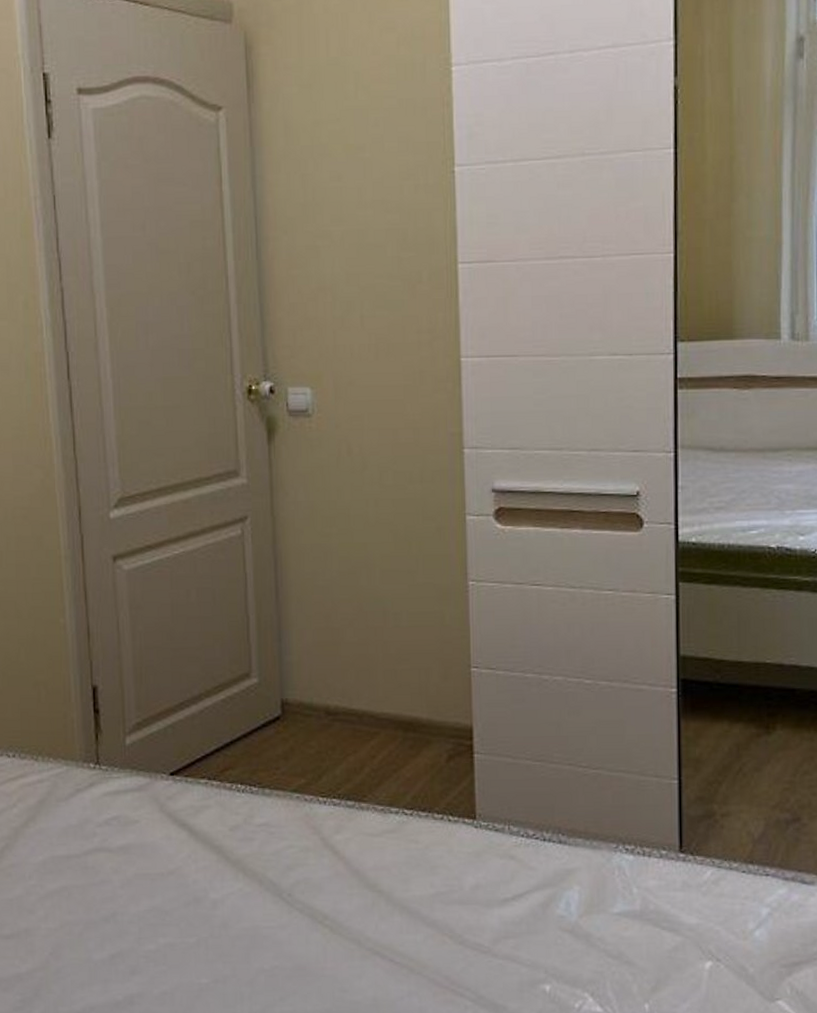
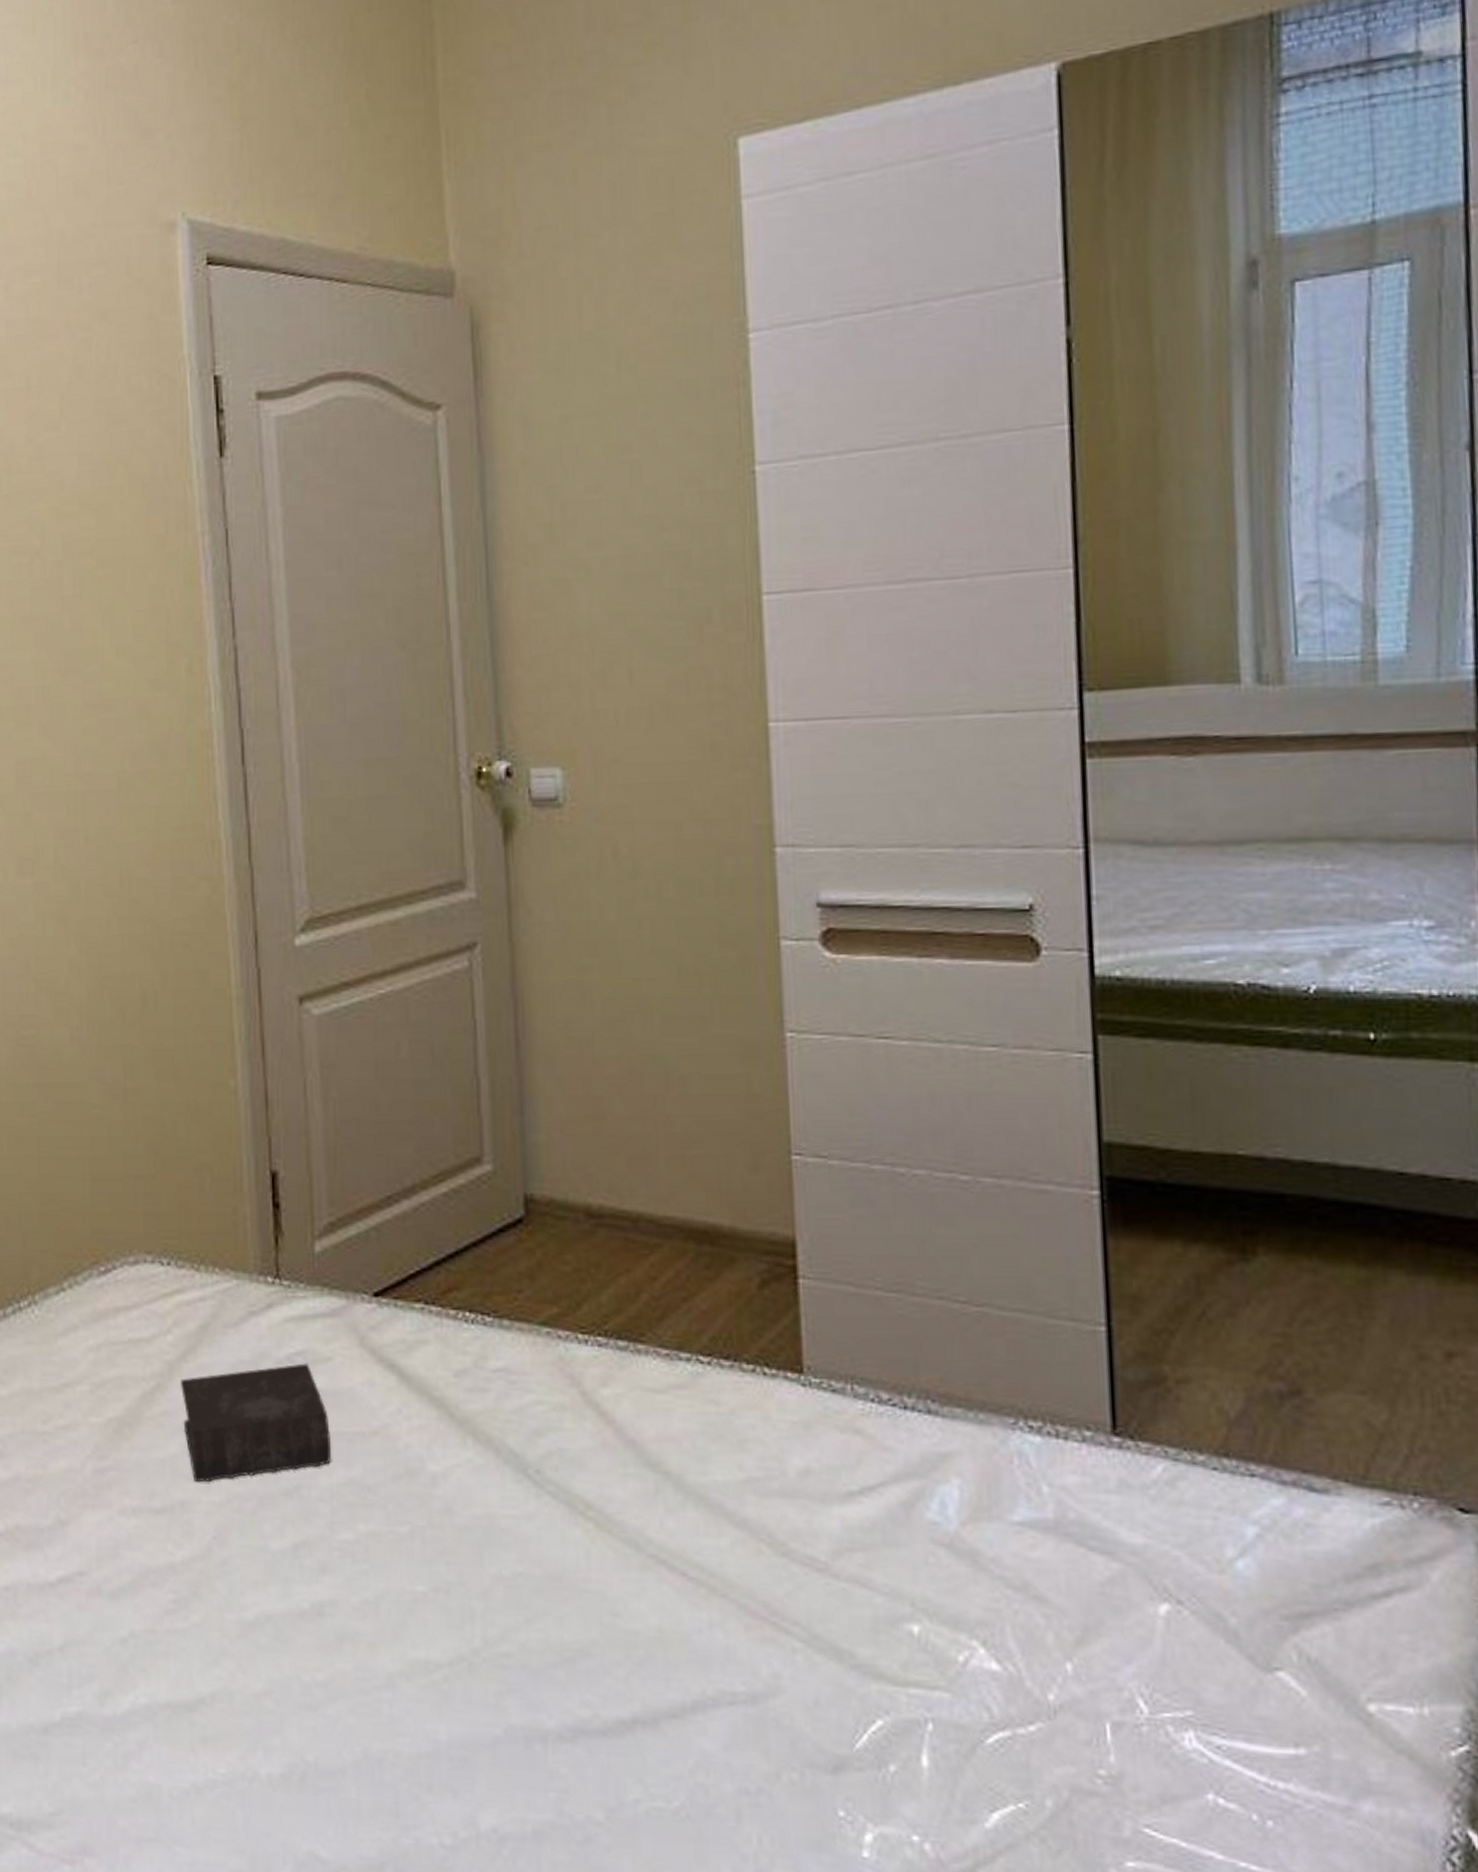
book: none [24,825,138,915] -> present [181,1363,331,1483]

